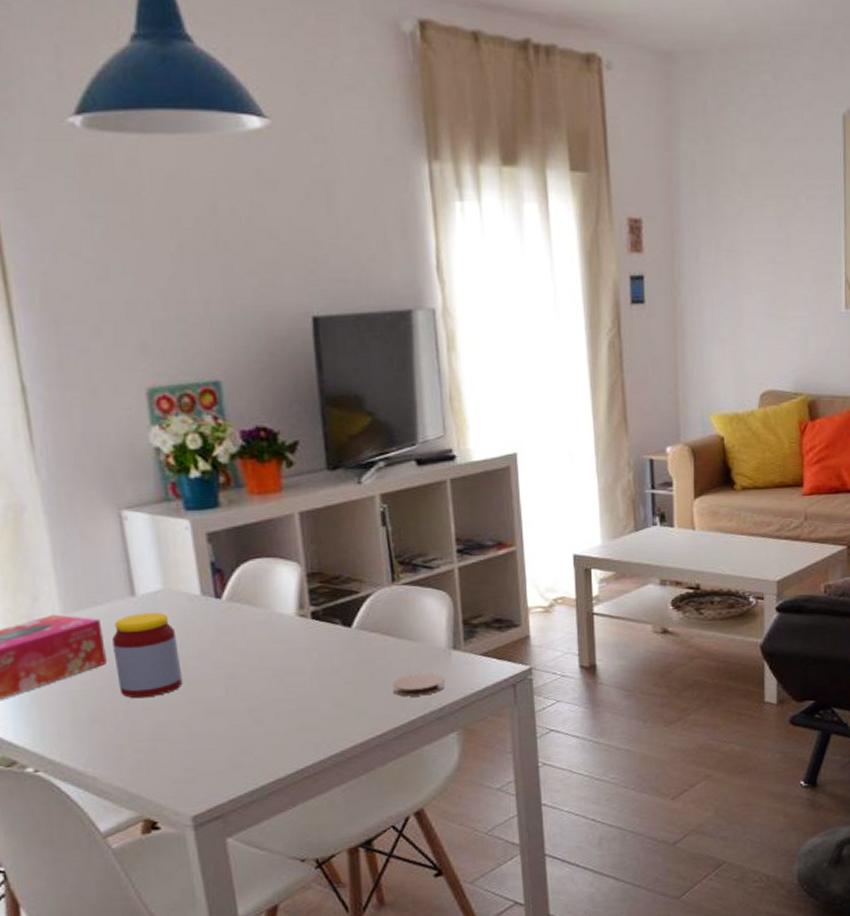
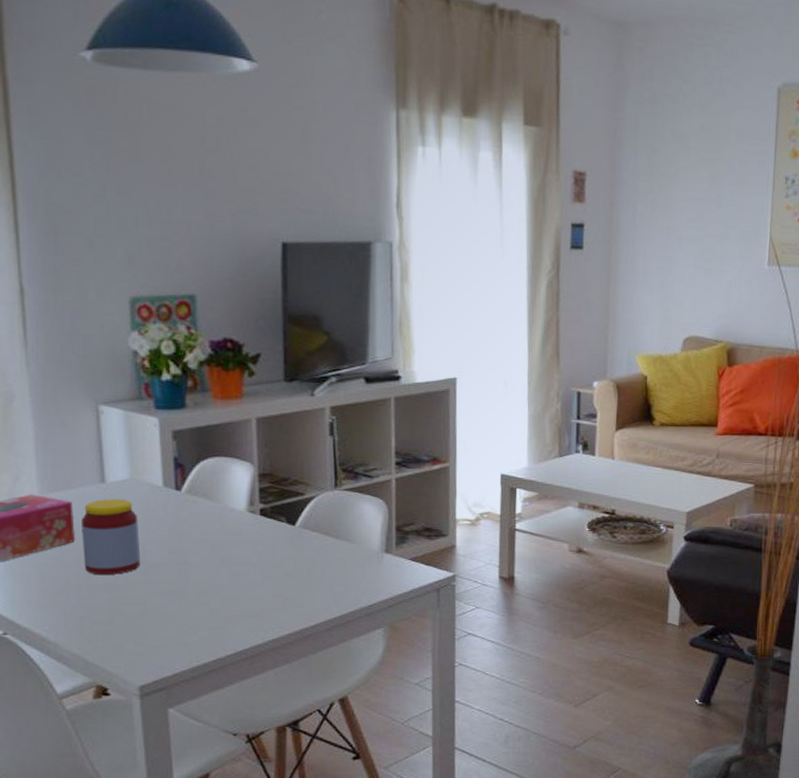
coaster: present [393,672,445,697] -> none [328,572,376,593]

